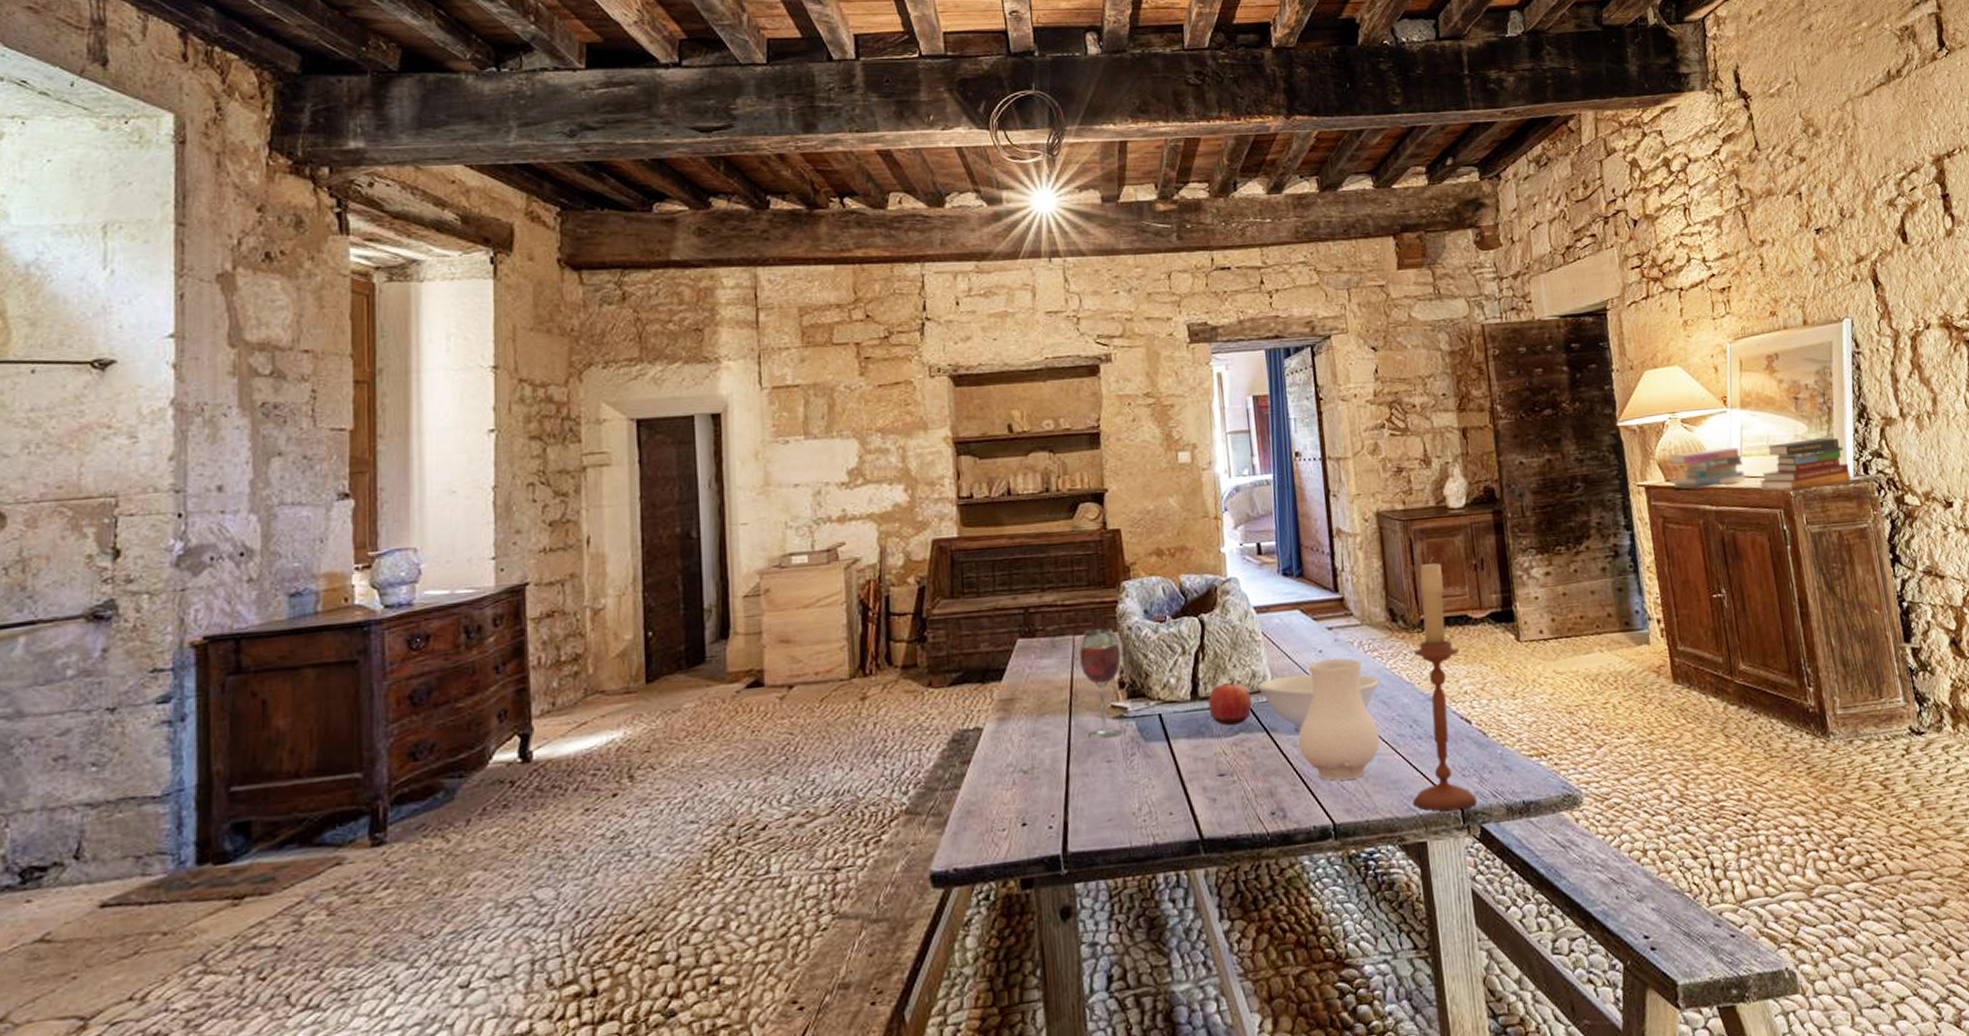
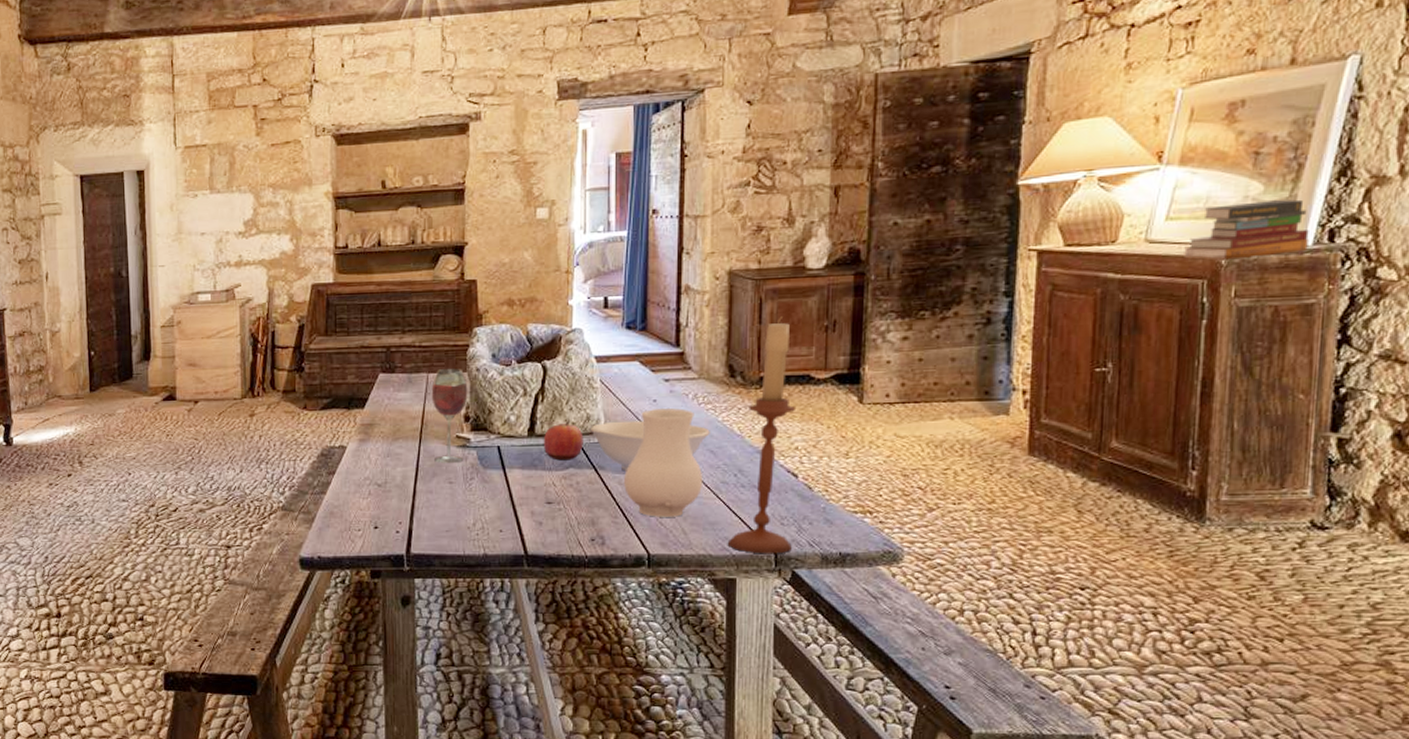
books: present [1668,446,1745,490] -> none [1068,208,1167,256]

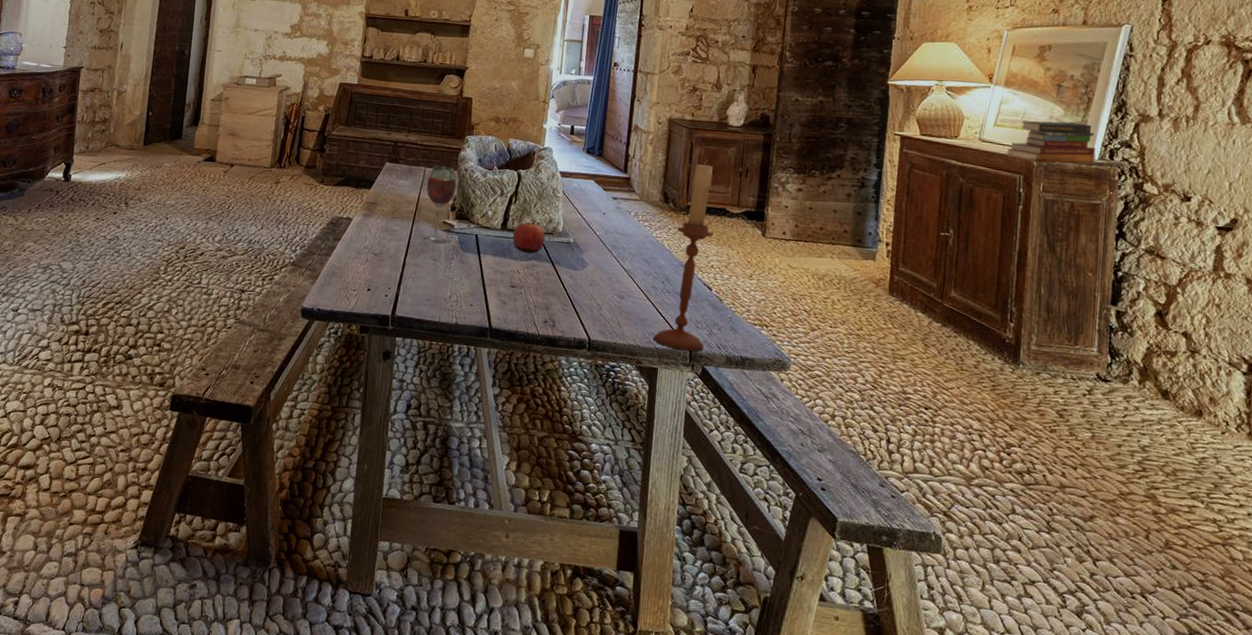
dish: present [591,420,710,472] -> none [551,226,646,268]
ceramic pitcher: present [624,408,703,517] -> none [574,220,638,311]

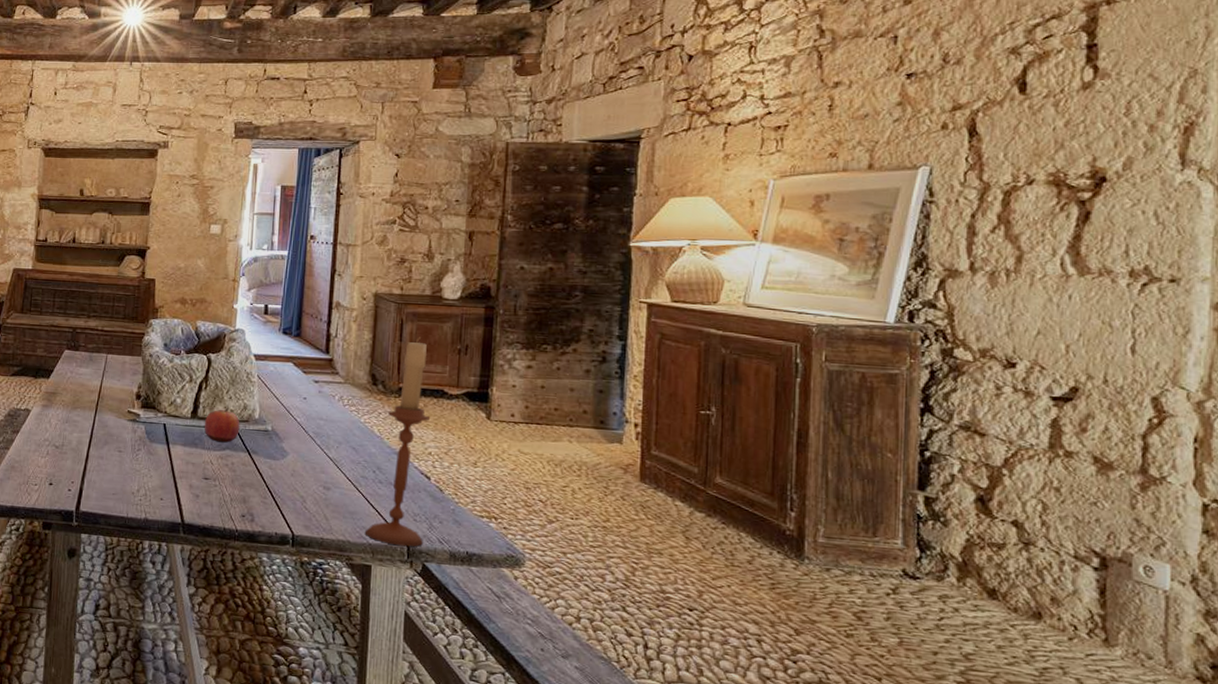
wineglass: present [422,165,457,245] -> none [106,352,141,435]
books: present [1006,121,1096,164] -> none [778,280,891,329]

